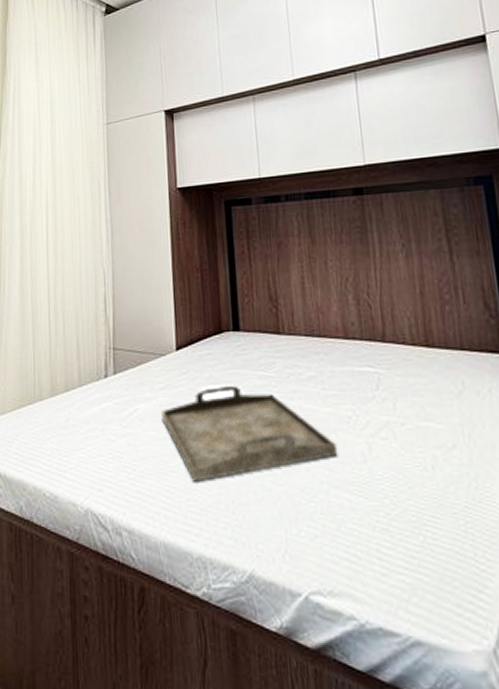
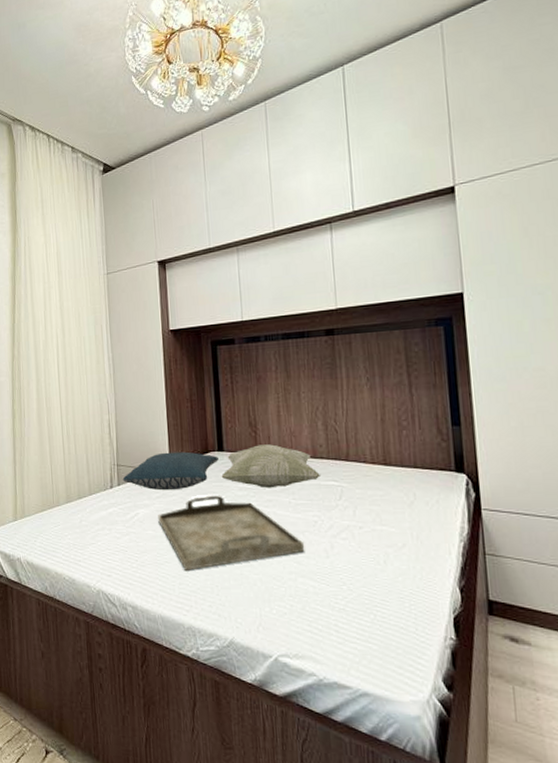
pillow: none [119,332,234,380] -> present [122,451,218,491]
decorative pillow: none [237,322,353,376] -> present [221,444,320,488]

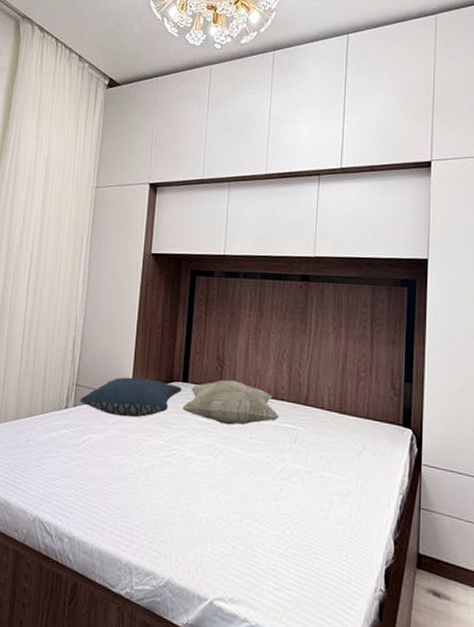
serving tray: present [158,495,305,570] -> none [110,426,255,503]

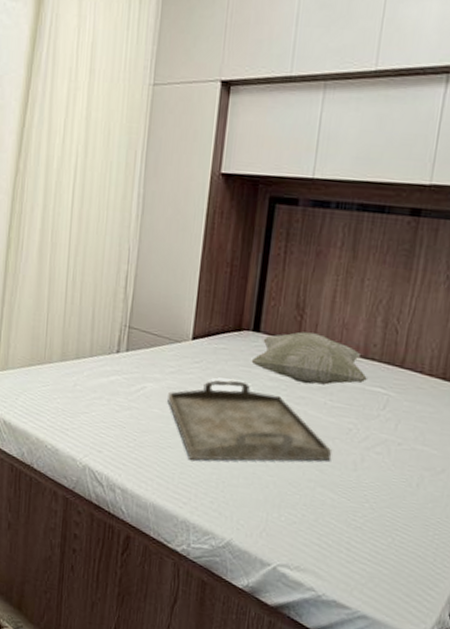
pillow: present [79,377,182,418] -> none [133,321,252,368]
serving tray: none [110,426,255,503] -> present [168,380,332,461]

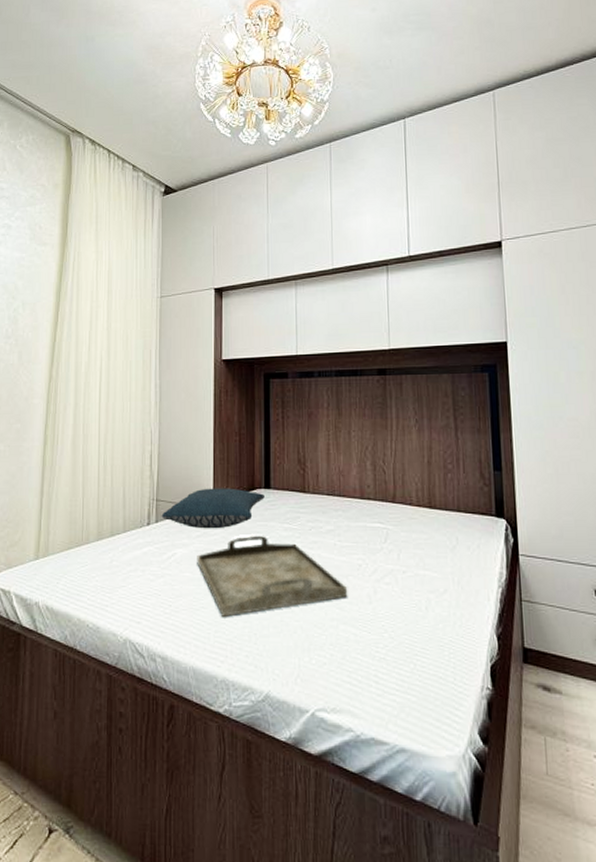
pillow: none [133,321,252,368] -> present [161,488,265,529]
decorative pillow: present [251,331,367,385] -> none [266,483,367,529]

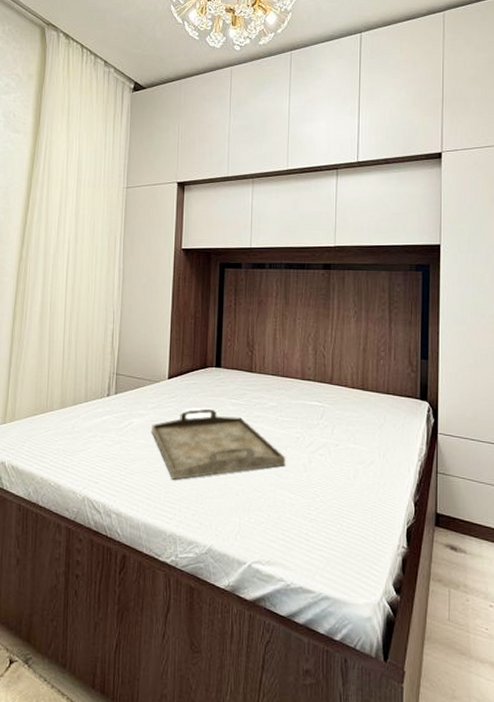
pillow: present [161,488,265,529] -> none [120,365,215,402]

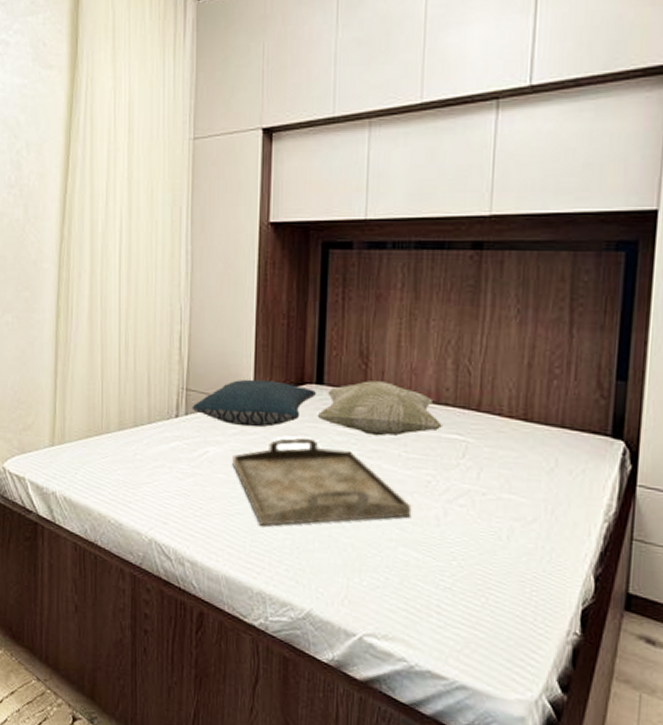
pillow: none [120,365,215,402] -> present [192,379,316,428]
decorative pillow: none [216,364,306,405] -> present [317,381,442,436]

